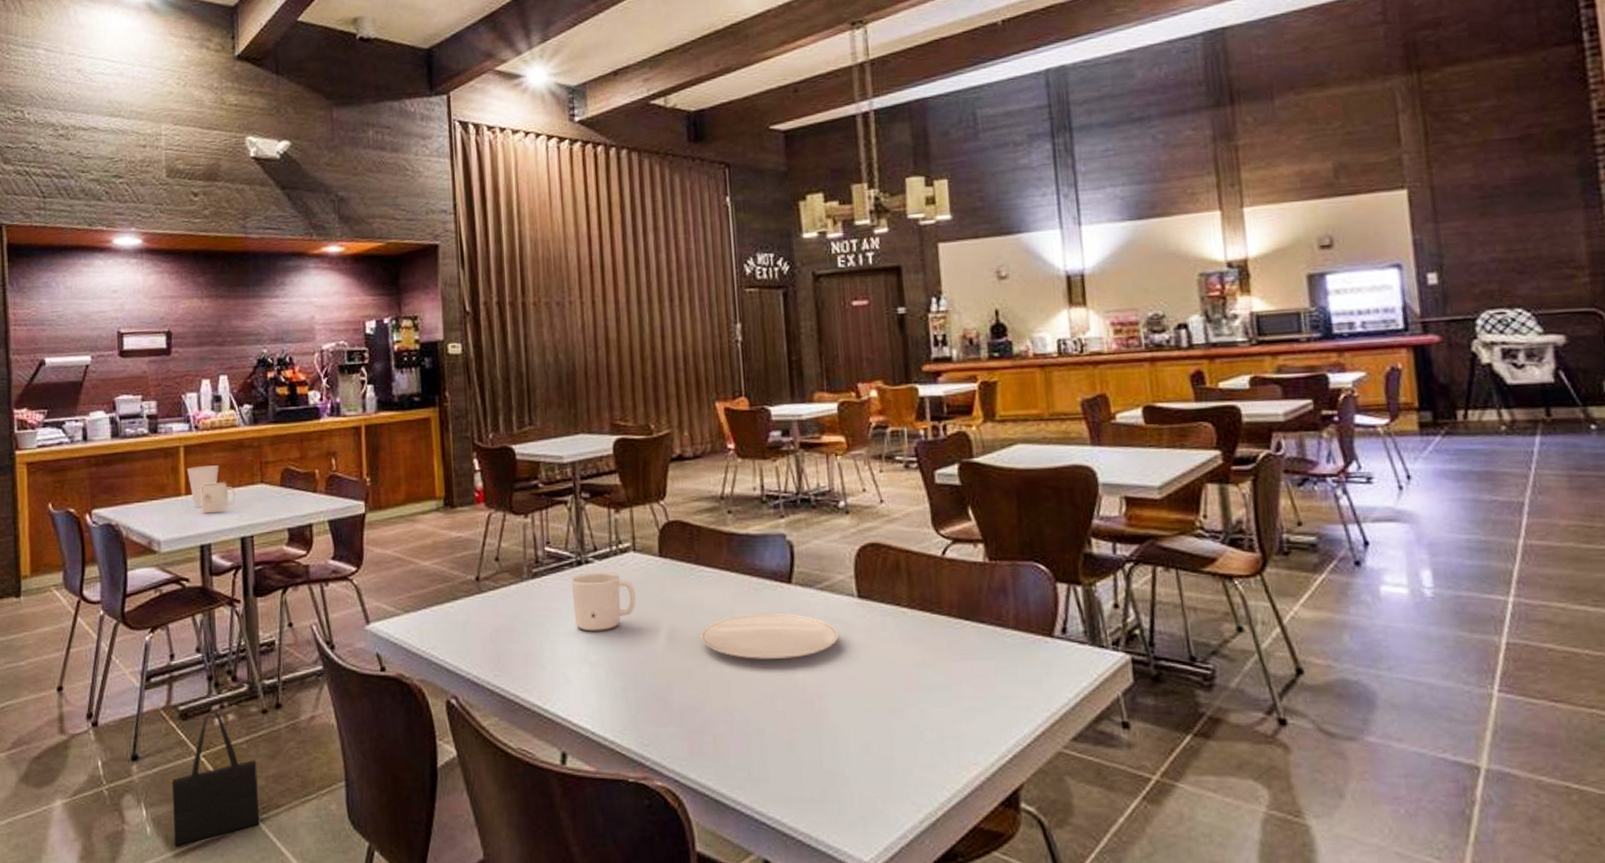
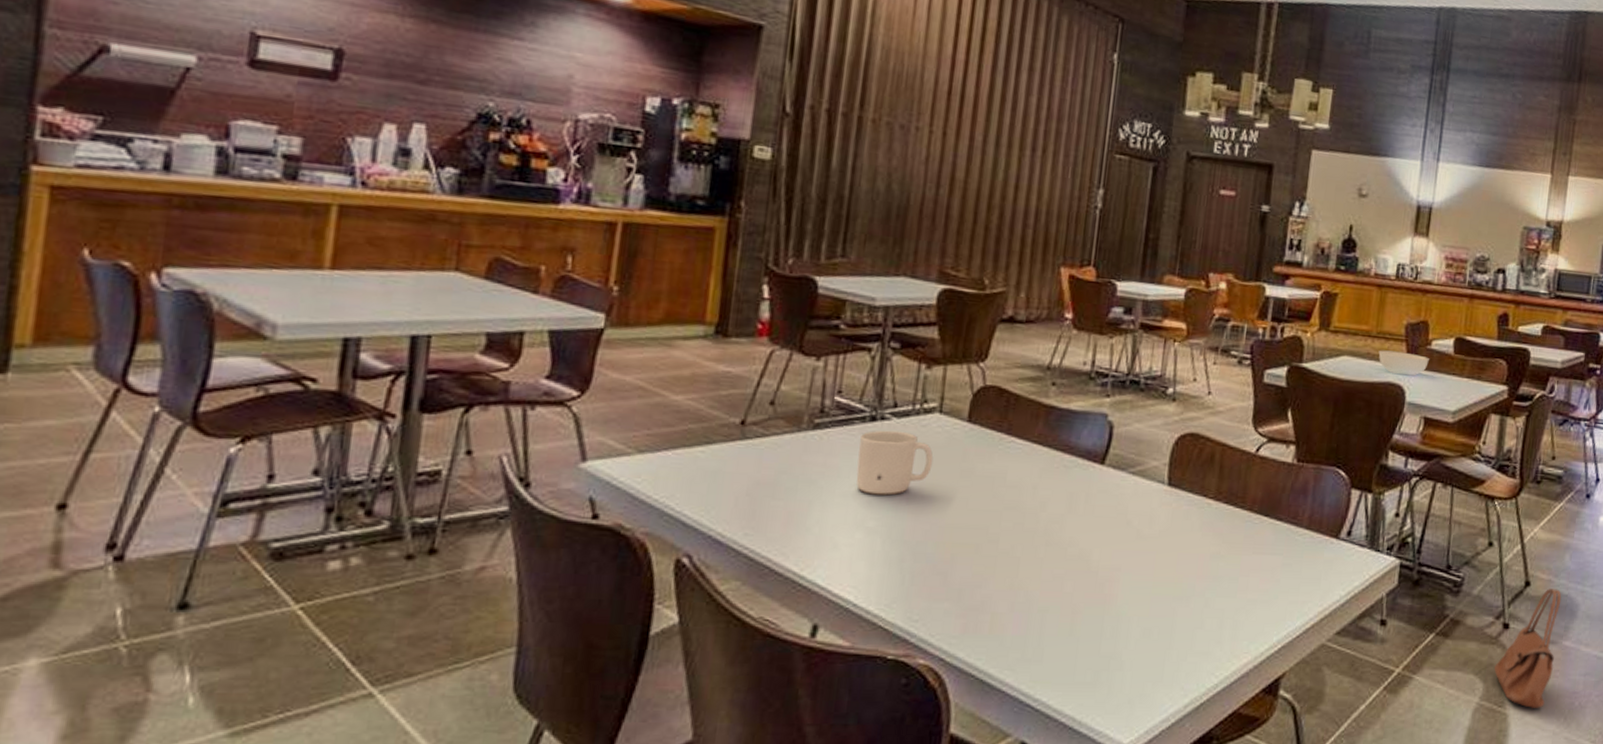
tote bag: present [169,710,260,846] -> none [233,550,390,723]
cup: present [186,465,219,508] -> none [337,234,392,290]
mug: present [201,481,236,514] -> none [353,259,414,300]
plate: present [700,613,839,659] -> none [997,491,1142,540]
bowl: none [1055,430,1117,457] -> present [1378,350,1429,377]
handbag: none [1277,675,1359,818] -> present [1493,589,1562,708]

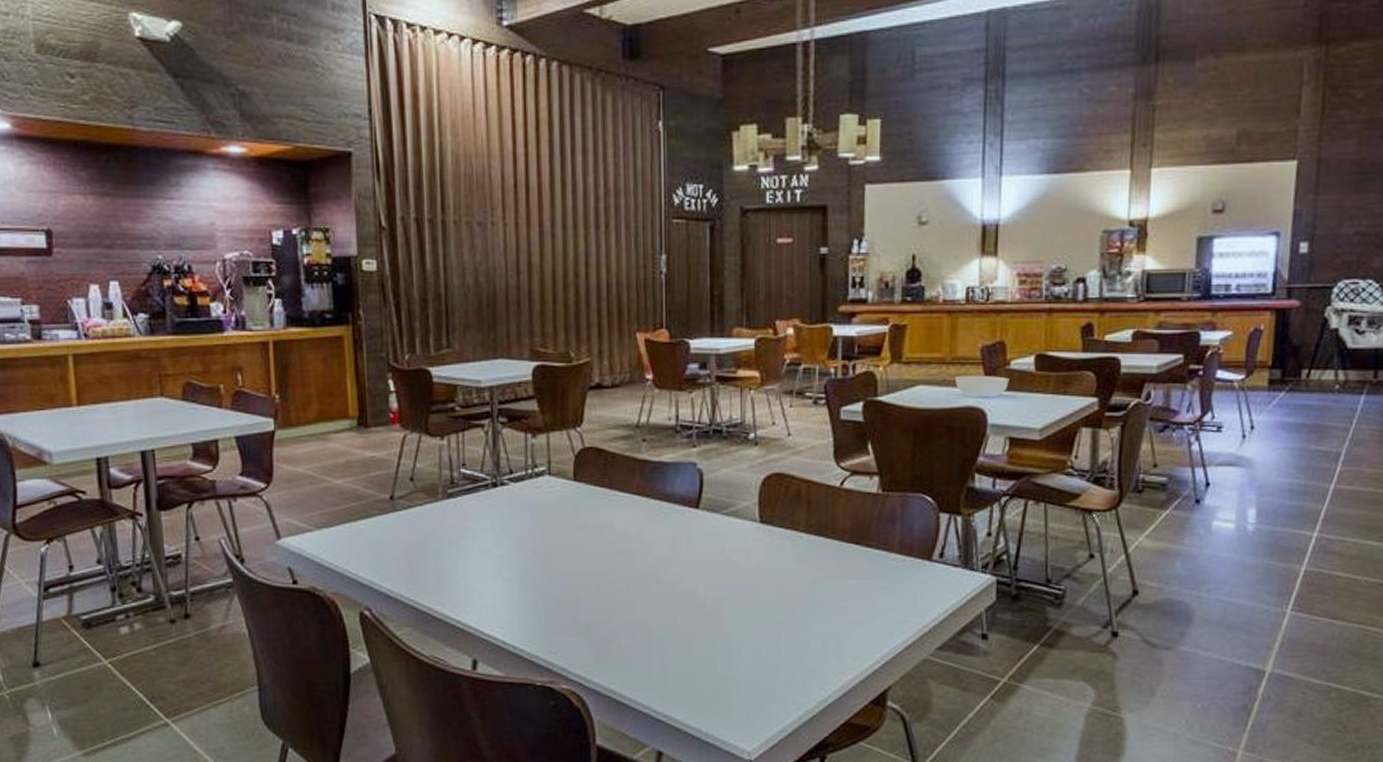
mug: present [856,430,934,496] -> none [486,494,550,550]
handbag: present [1493,589,1562,708] -> none [1104,596,1175,712]

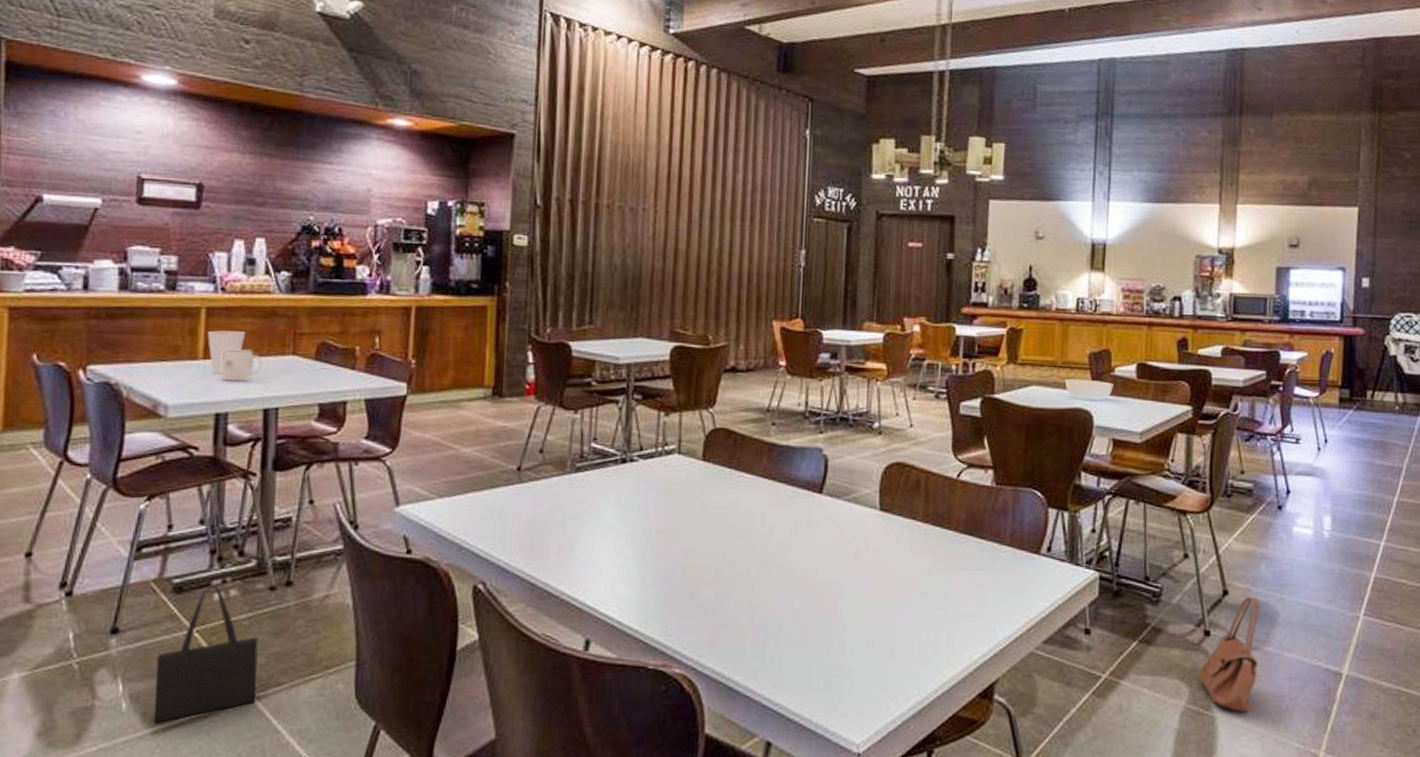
tote bag: none [74,619,172,746] -> present [153,584,261,723]
cup: none [77,376,114,420] -> present [207,330,246,374]
mug: none [94,393,134,426] -> present [220,348,263,382]
handbag: none [1104,596,1175,712] -> present [1198,597,1261,711]

